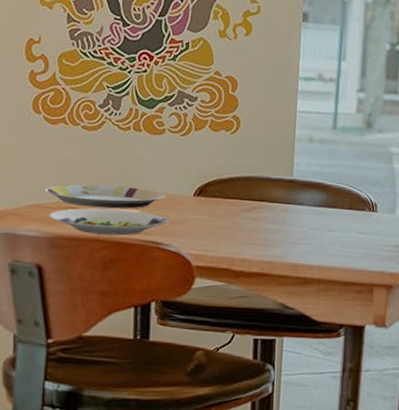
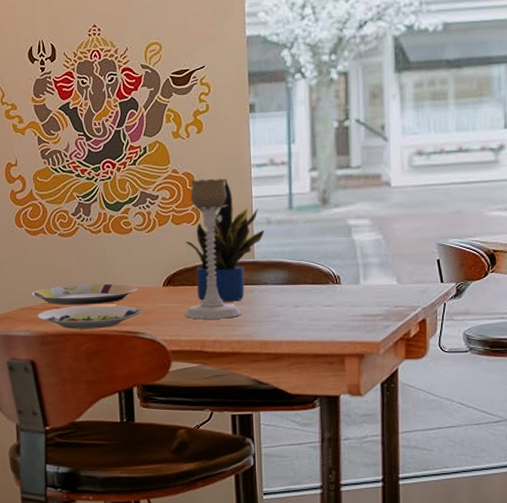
candle holder: none [213,85,275,237] -> present [184,178,242,320]
potted plant: none [222,88,306,220] -> present [186,179,265,302]

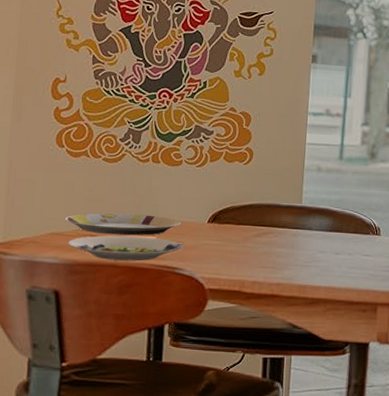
candle holder: present [184,178,242,320] -> none [226,120,284,261]
potted plant: present [186,179,265,302] -> none [236,123,315,244]

